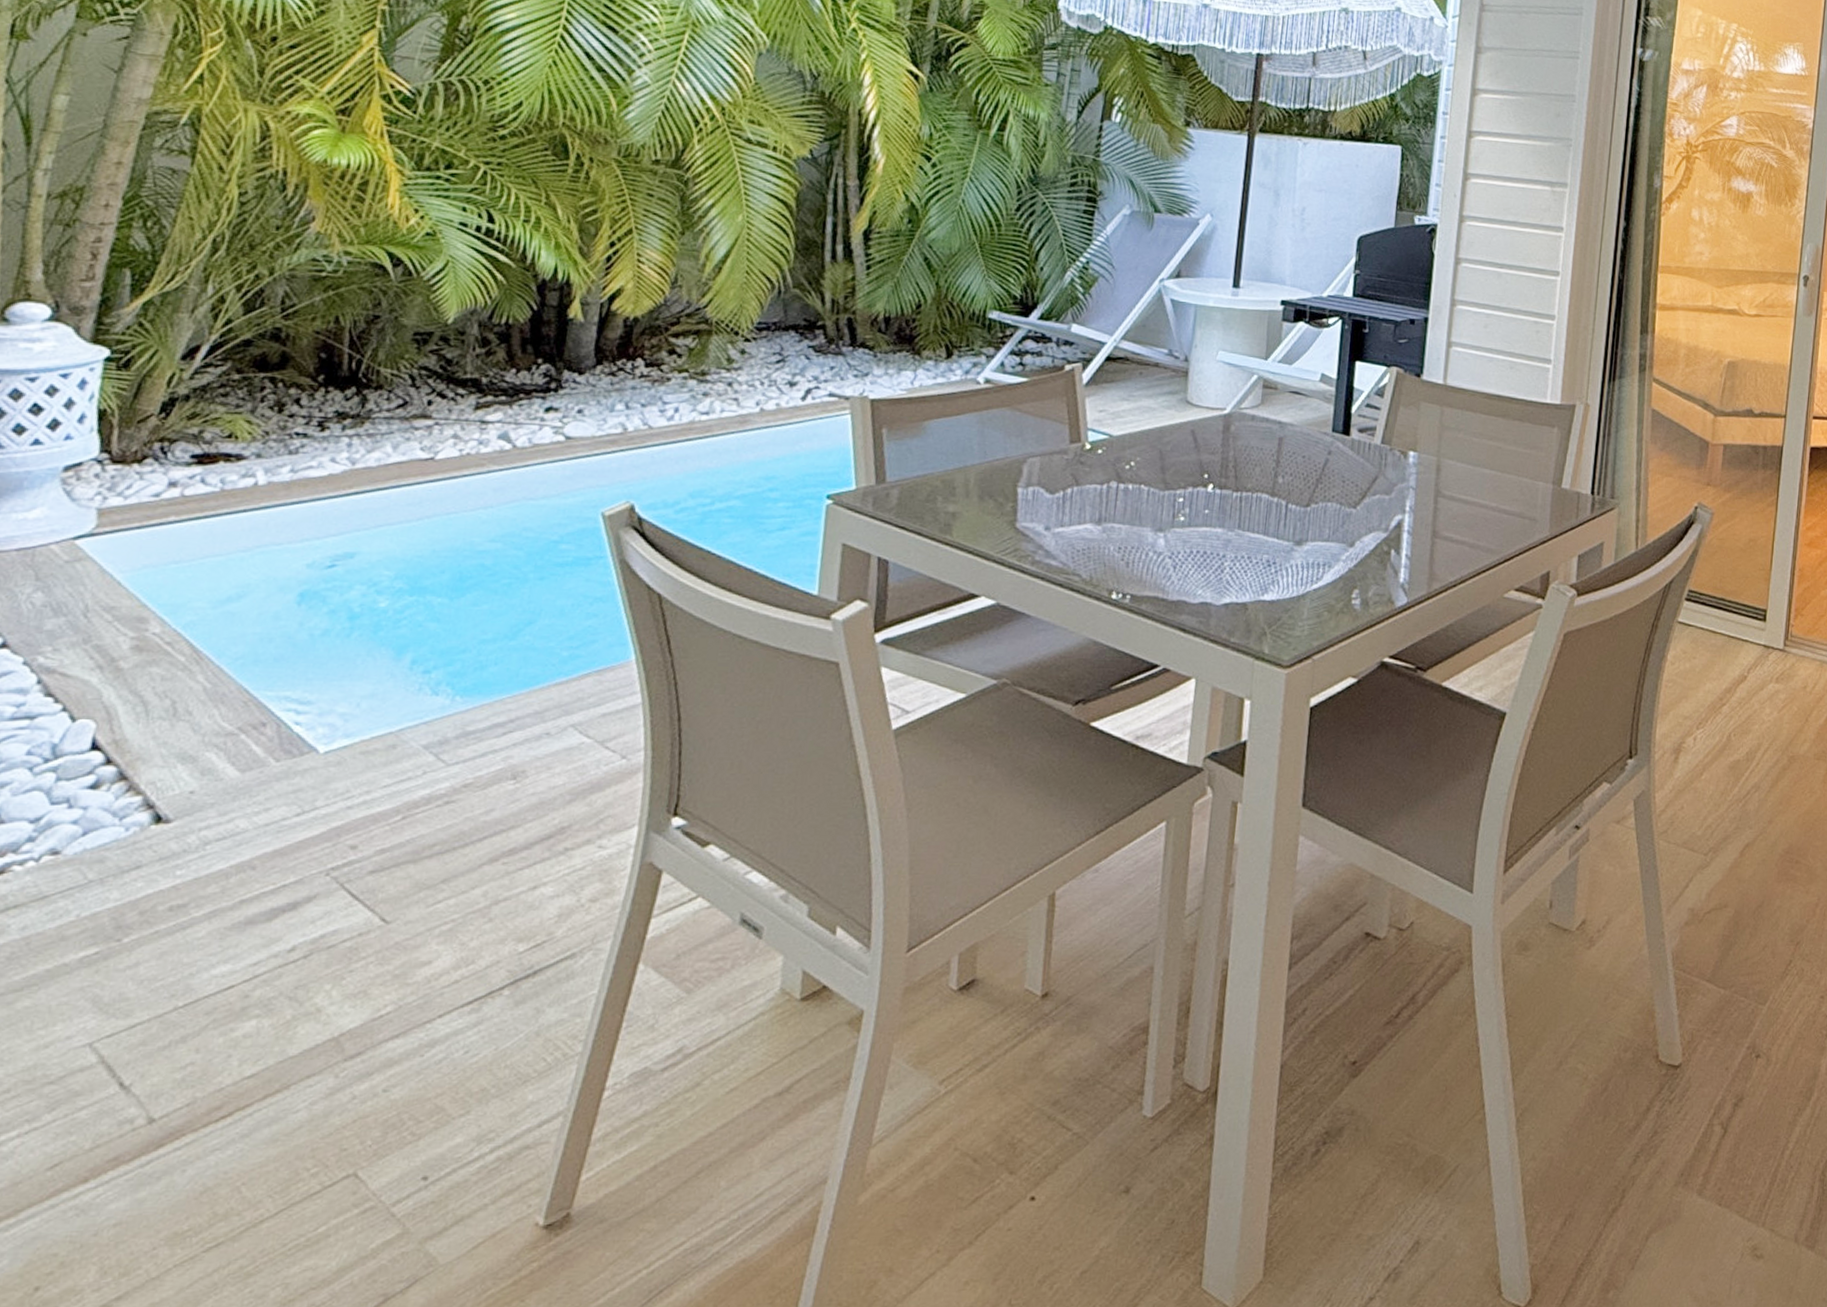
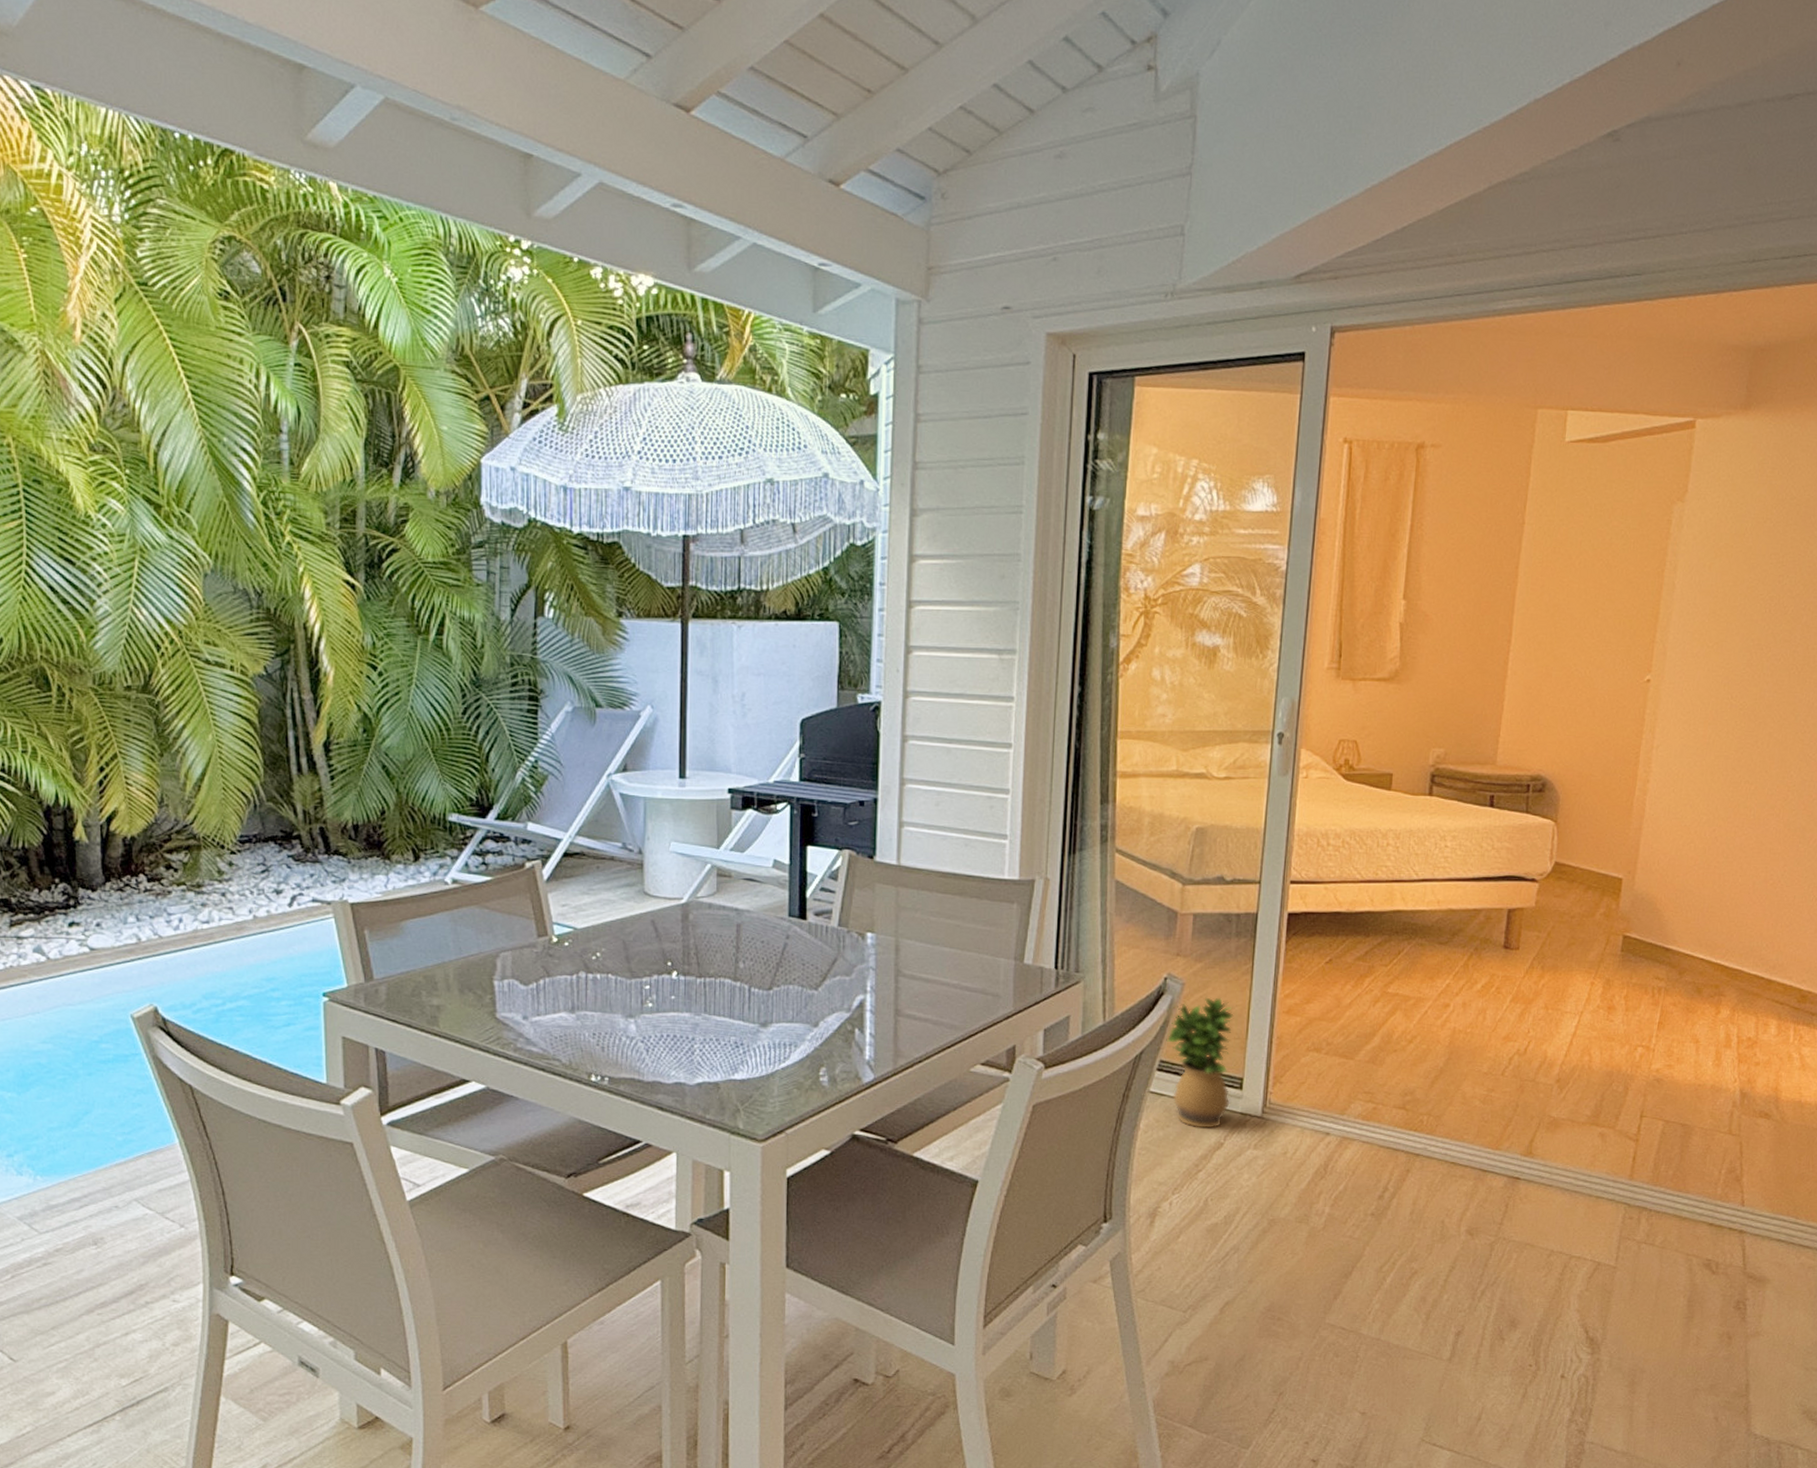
potted plant: none [1695,527,1759,661] -> present [1166,997,1234,1128]

